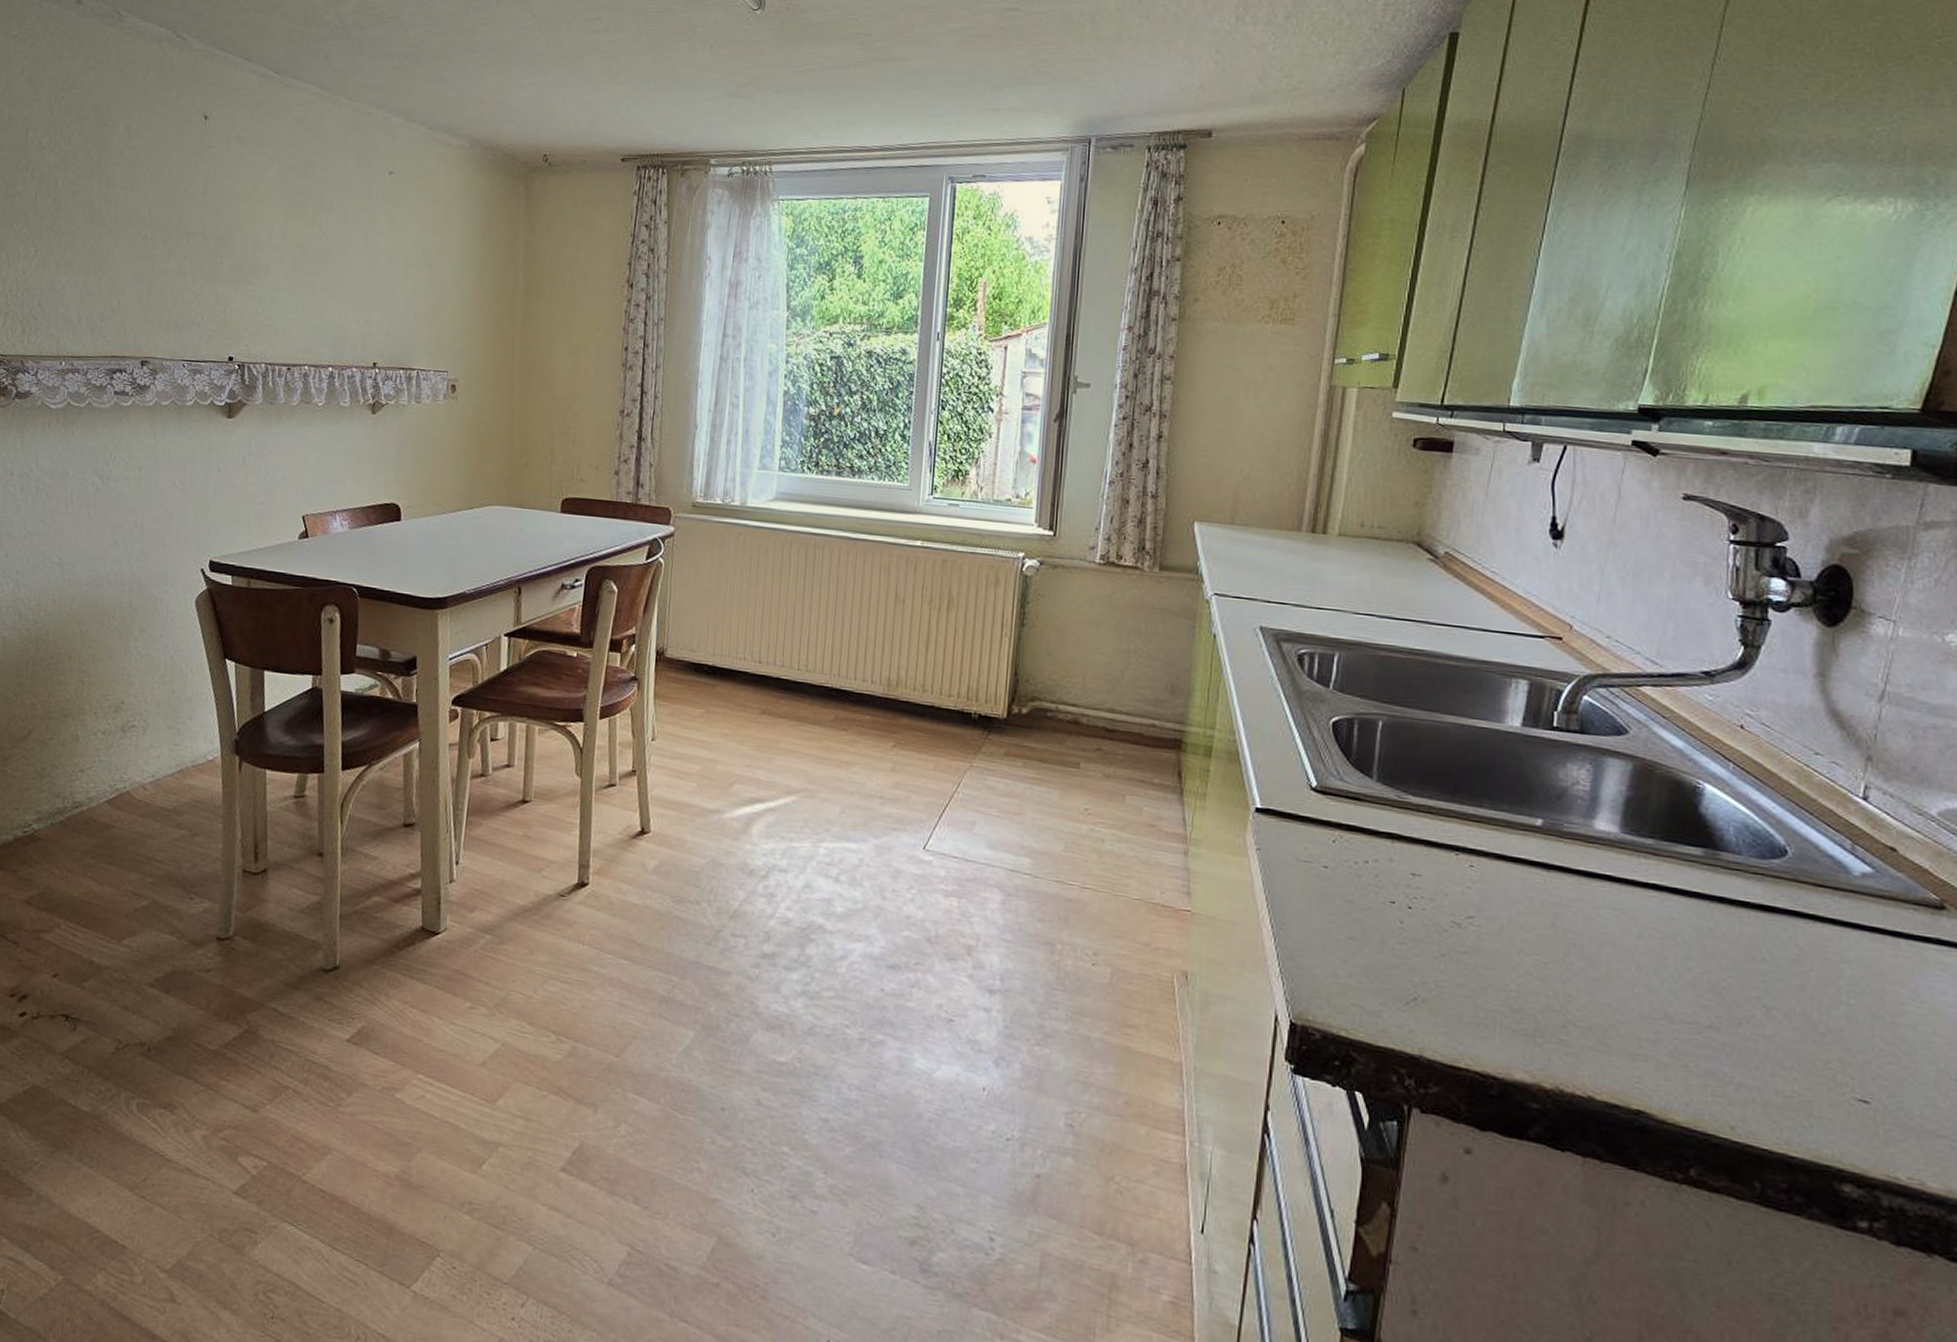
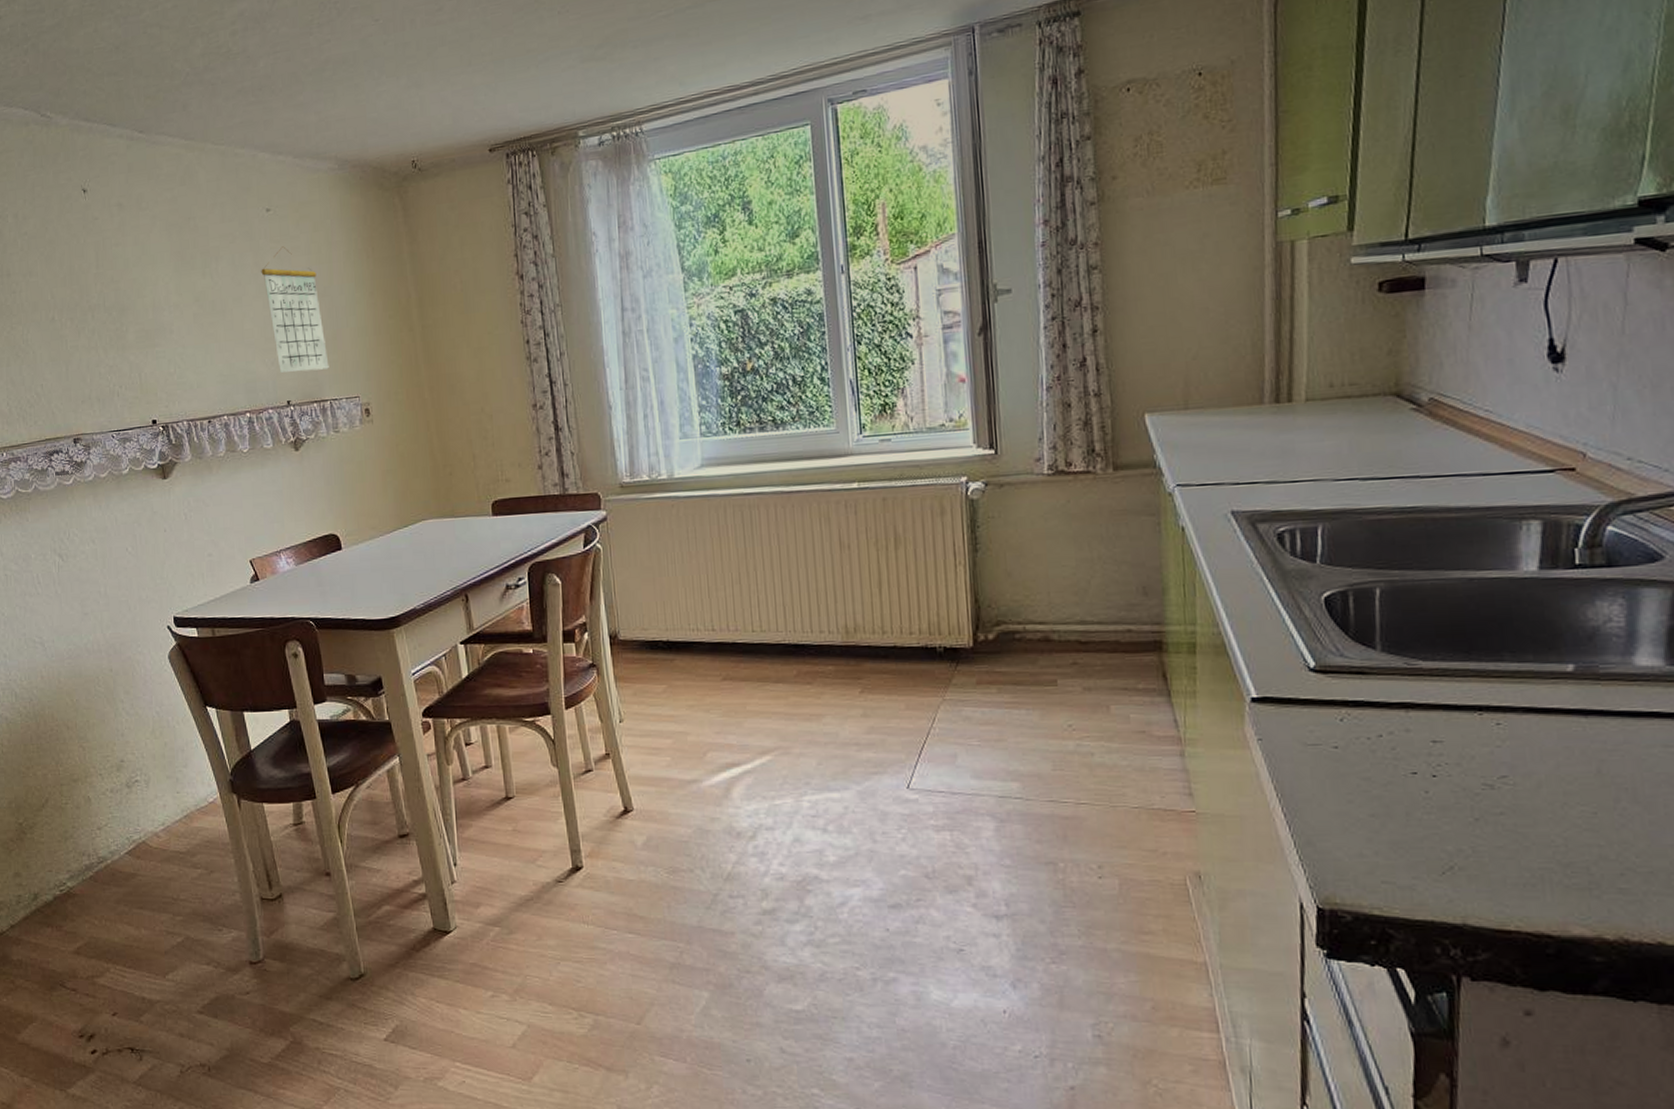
calendar: none [371,211,428,339] -> present [261,246,329,373]

